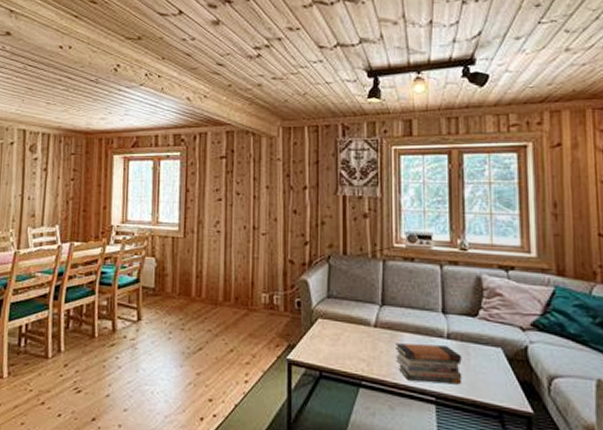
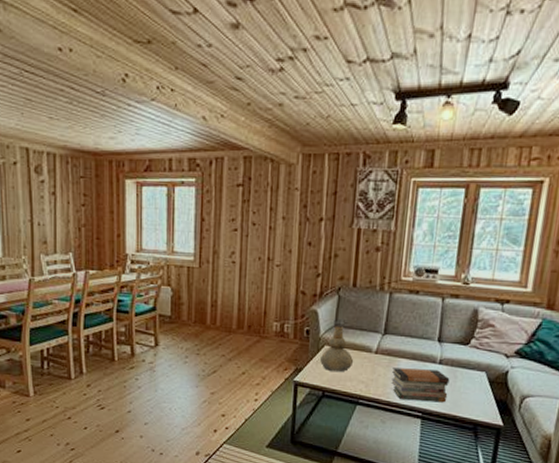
vase: none [315,297,352,348] -> present [320,326,354,372]

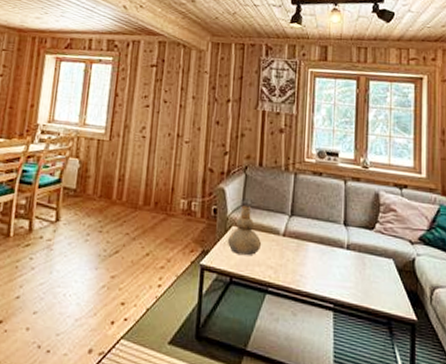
book stack: present [391,368,450,403] -> none [300,252,359,293]

